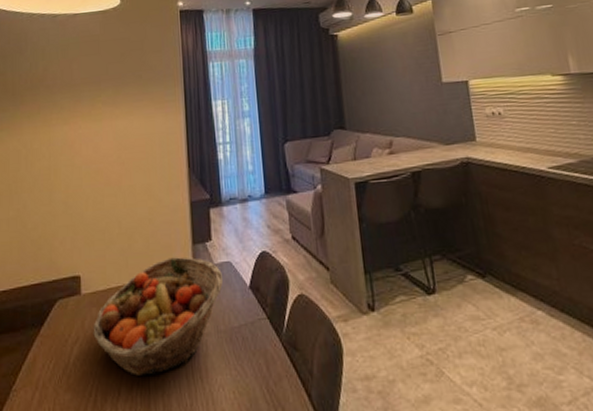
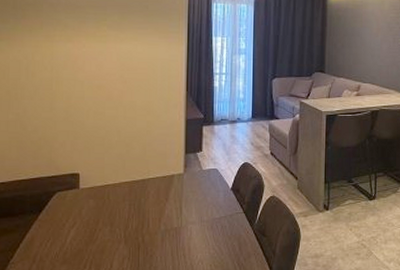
fruit basket: present [93,256,223,376] -> none [89,163,209,253]

